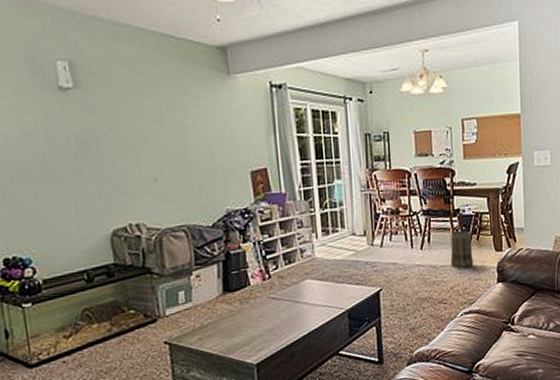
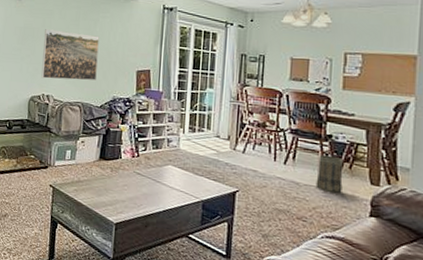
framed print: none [114,130,201,202] -> present [41,29,99,81]

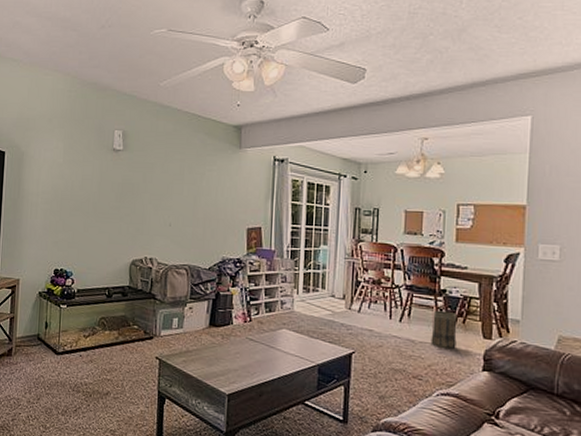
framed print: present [41,29,99,81] -> none [143,185,206,241]

